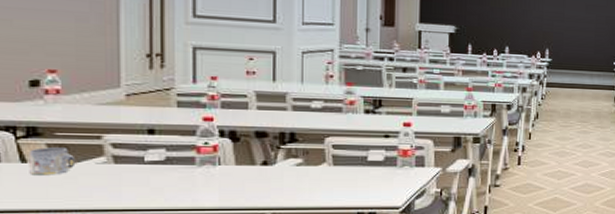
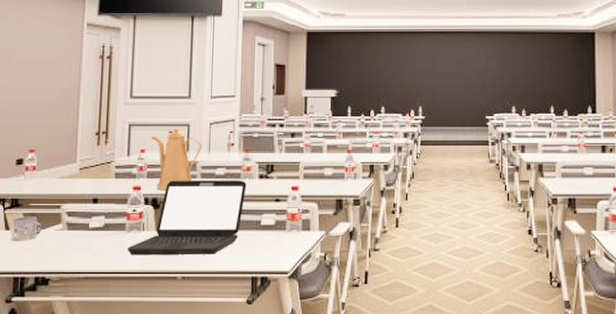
laptop: none [198,111,350,190] -> present [127,180,247,255]
coffee pot: none [225,55,292,124] -> present [151,128,202,191]

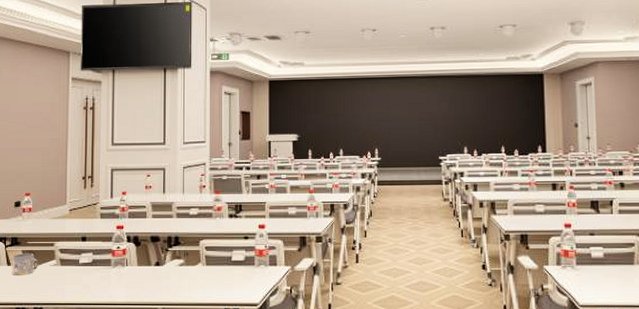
laptop: present [127,180,247,255] -> none [113,219,218,288]
coffee pot: present [151,128,202,191] -> none [131,172,176,230]

